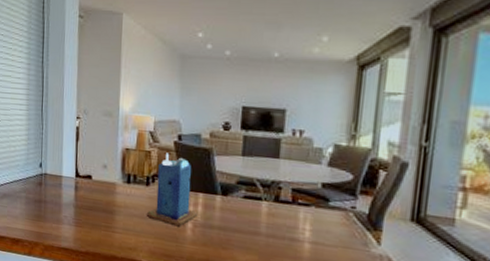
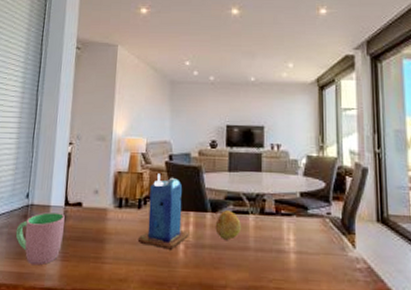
cup: none [33,182,76,228] -> present [15,211,65,266]
fruit: none [225,195,253,224] -> present [215,210,241,240]

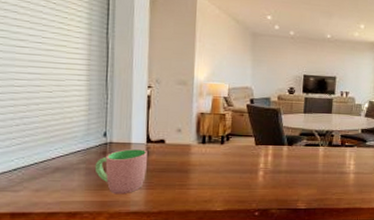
candle: present [137,173,190,250] -> none [221,114,268,176]
fruit: present [215,210,241,240] -> none [290,144,313,166]

